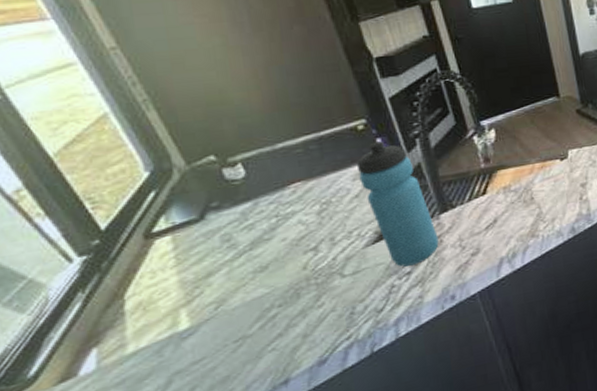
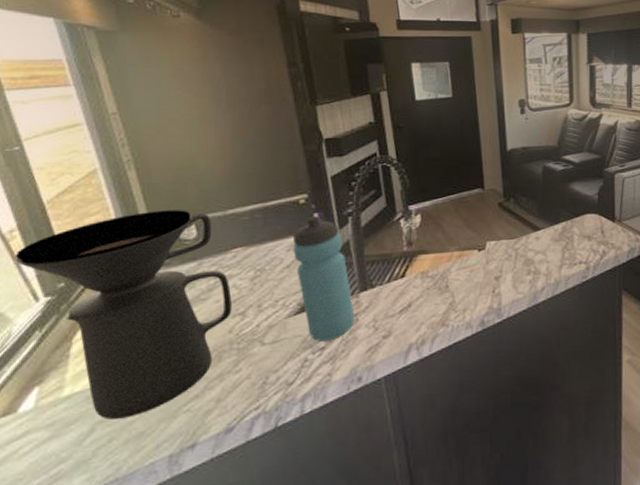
coffee maker: none [29,148,303,370] -> present [14,210,233,420]

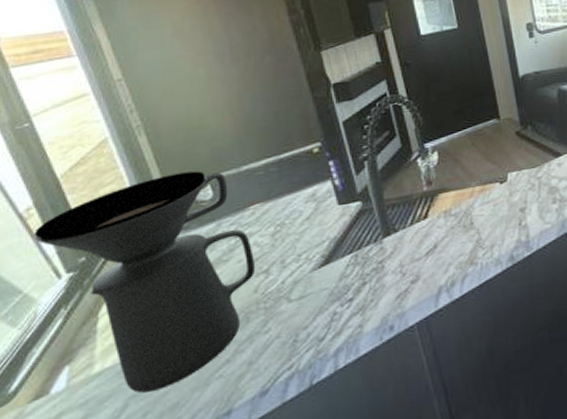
water bottle: present [292,216,355,342] -> none [309,164,381,293]

